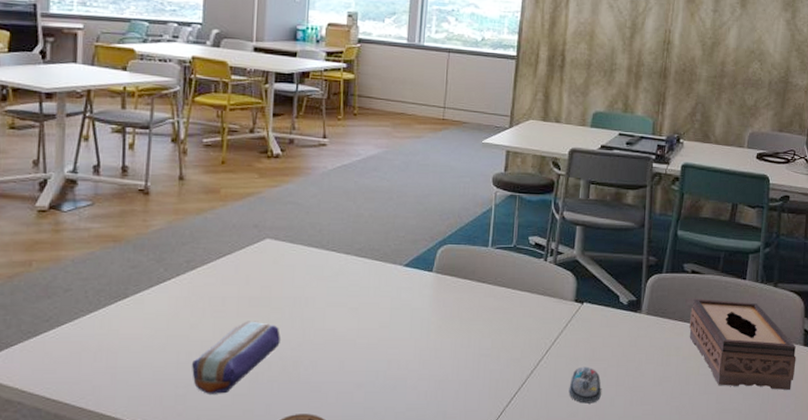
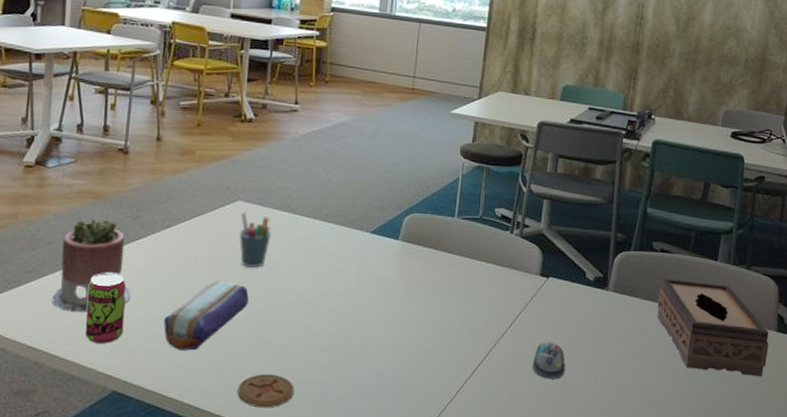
succulent planter: none [71,262,156,361] -> present [52,218,131,313]
beverage can: none [108,318,152,392] -> present [85,272,127,344]
pen holder: none [268,250,303,306] -> present [239,212,273,268]

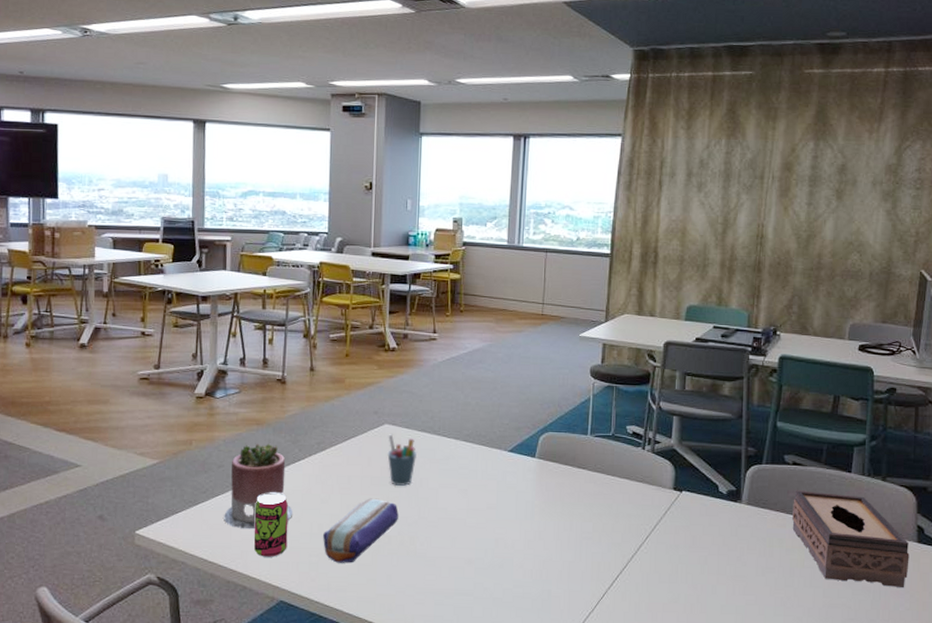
coaster: present [237,374,295,408] -> none [391,585,444,617]
computer mouse: present [532,341,565,379] -> none [670,553,702,590]

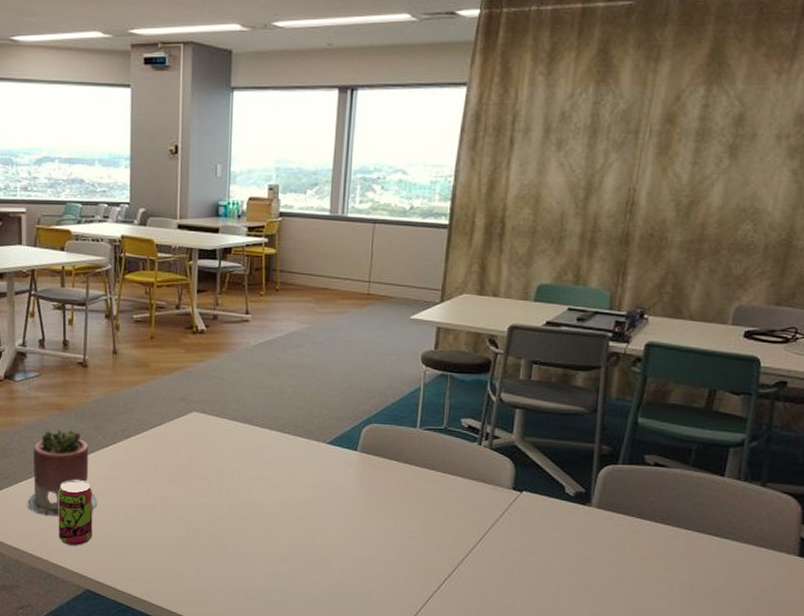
pencil case: present [323,498,399,563] -> none [129,489,208,555]
pen holder: present [387,434,418,486] -> none [196,422,229,477]
tissue box: present [792,490,910,589] -> none [649,494,788,606]

